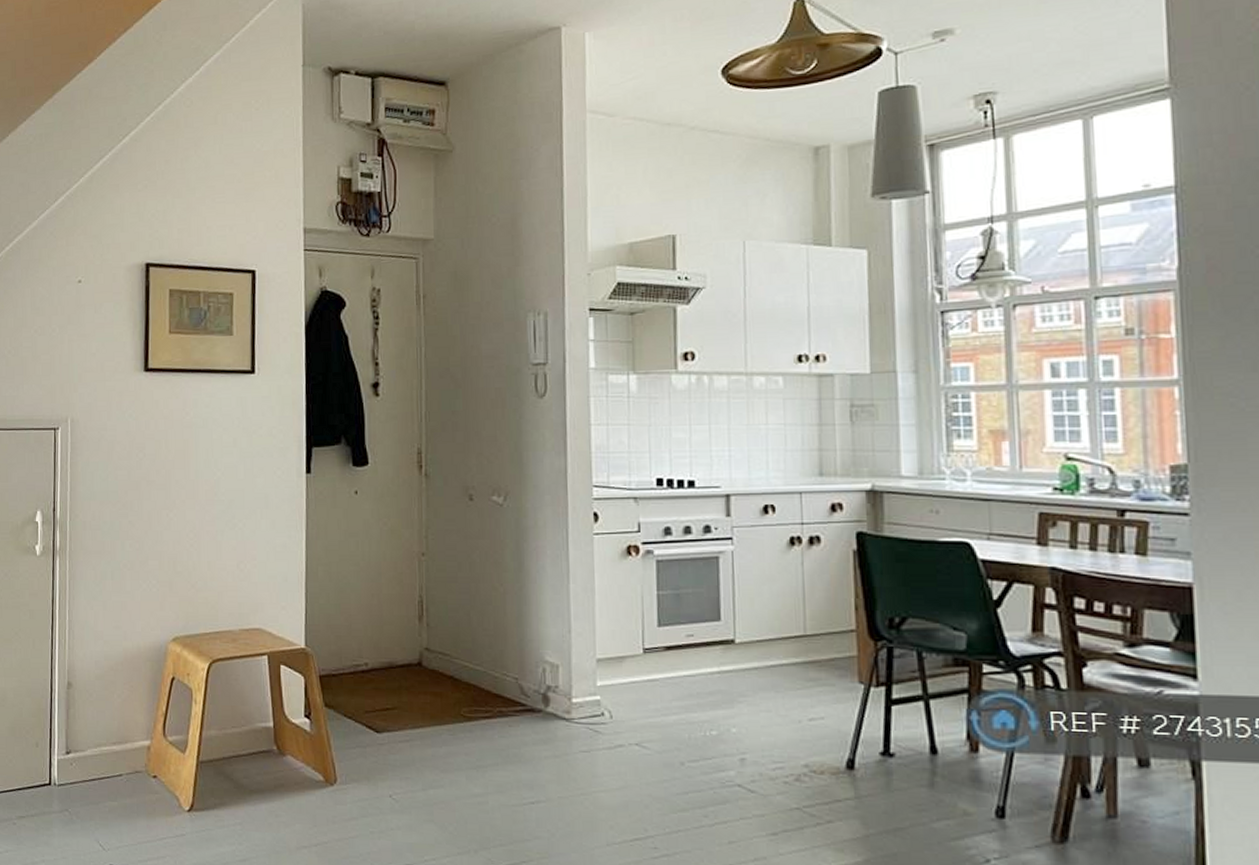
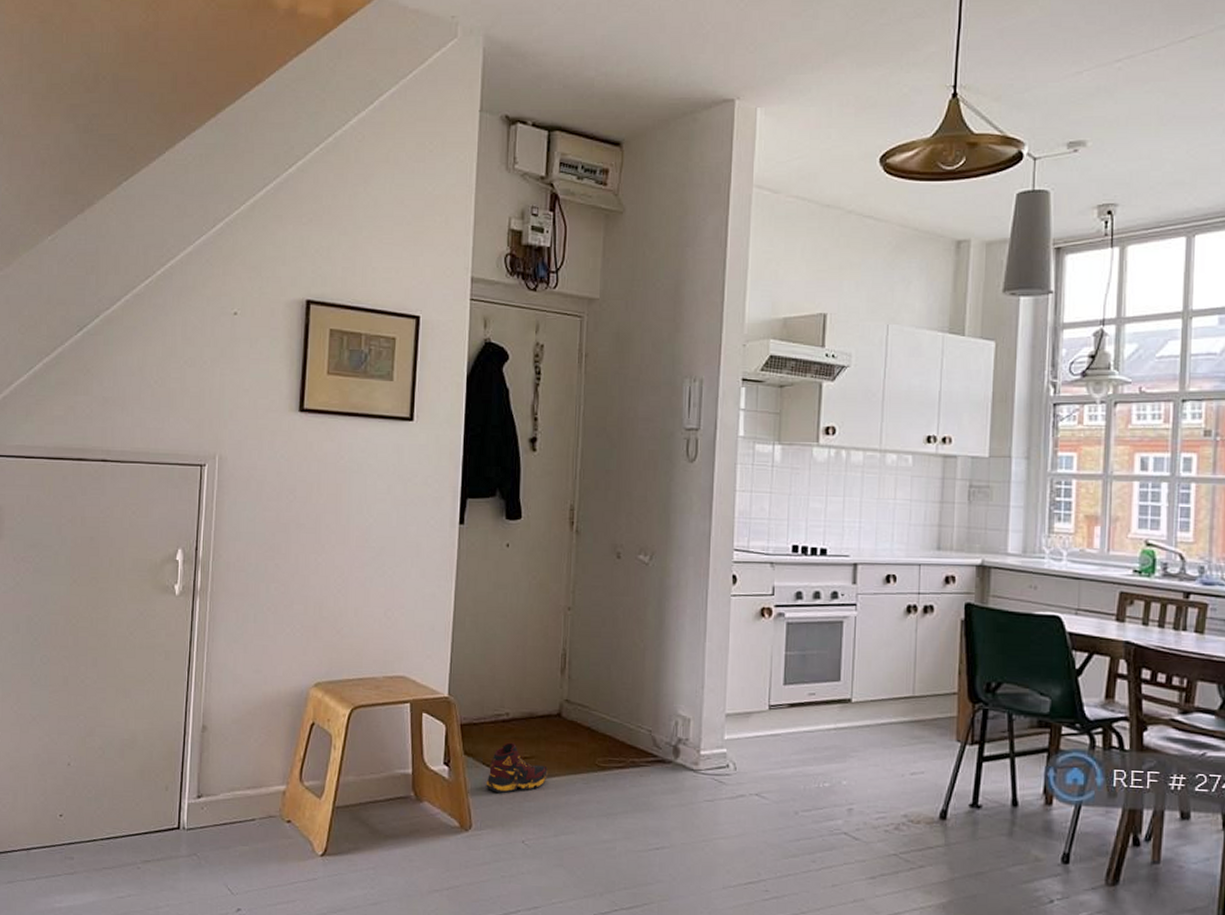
shoe: none [349,693,411,746] -> present [486,742,548,793]

